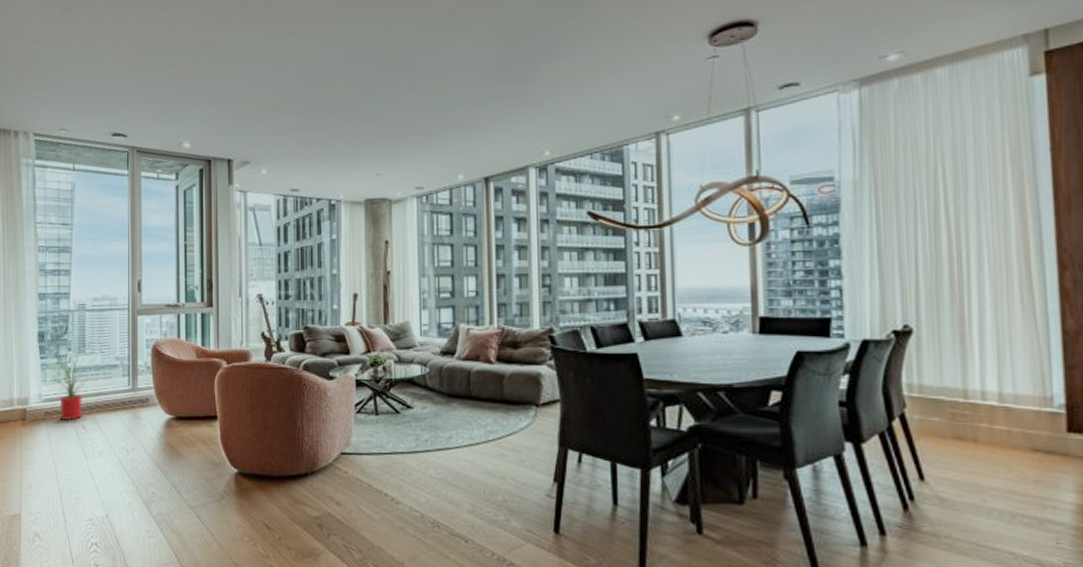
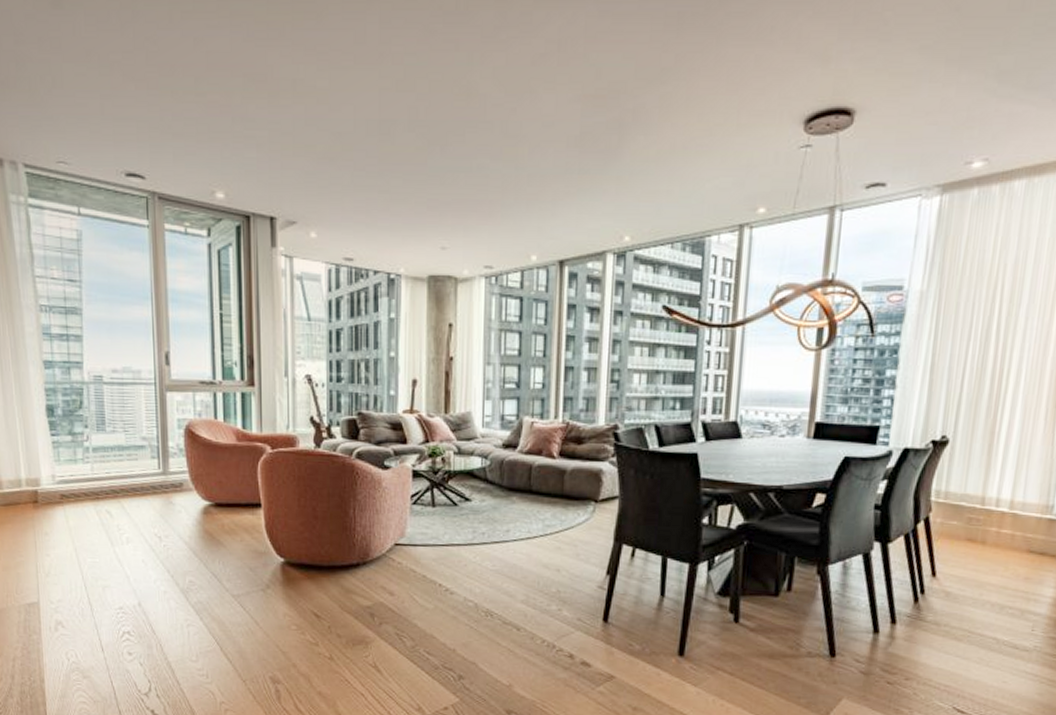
house plant: present [45,350,97,420] -> none [58,428,121,504]

